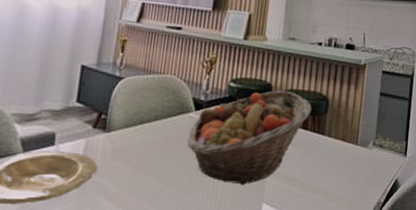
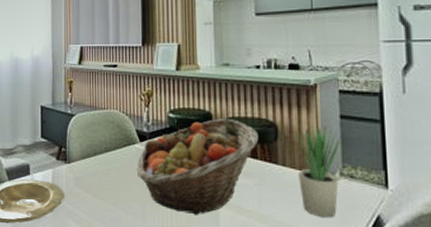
potted plant: none [339,94,379,183] -> present [298,118,342,218]

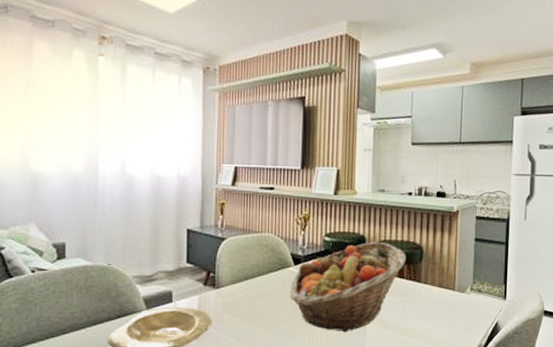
potted plant: present [298,118,342,218] -> none [437,241,474,327]

